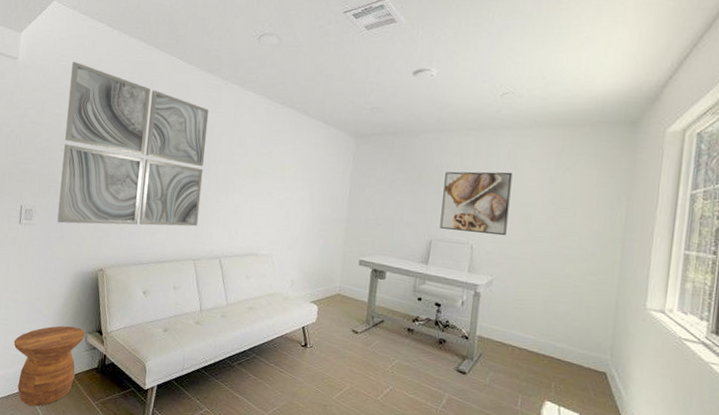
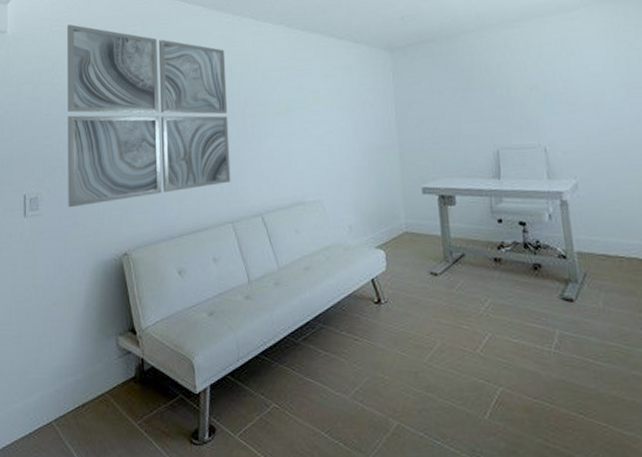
side table: present [13,325,85,406] -> none [30,330,116,442]
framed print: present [440,171,513,236] -> none [497,59,580,135]

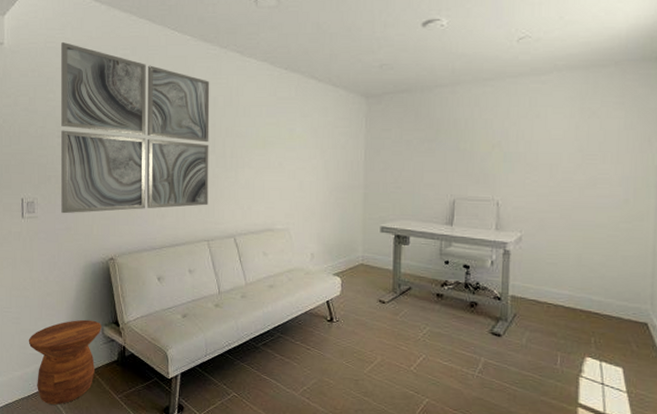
side table: none [30,330,116,442] -> present [28,319,101,405]

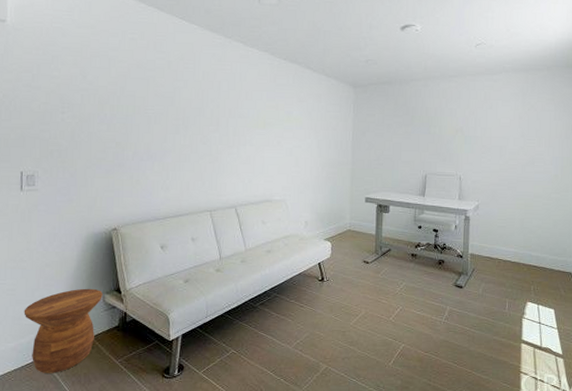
wall art: present [60,41,210,214] -> none [63,22,215,187]

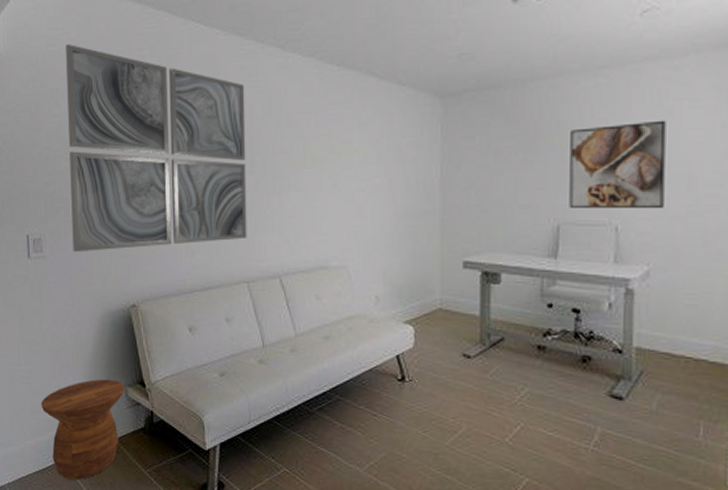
wall art: none [63,22,215,187] -> present [65,43,247,253]
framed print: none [432,111,489,167] -> present [569,120,666,209]

